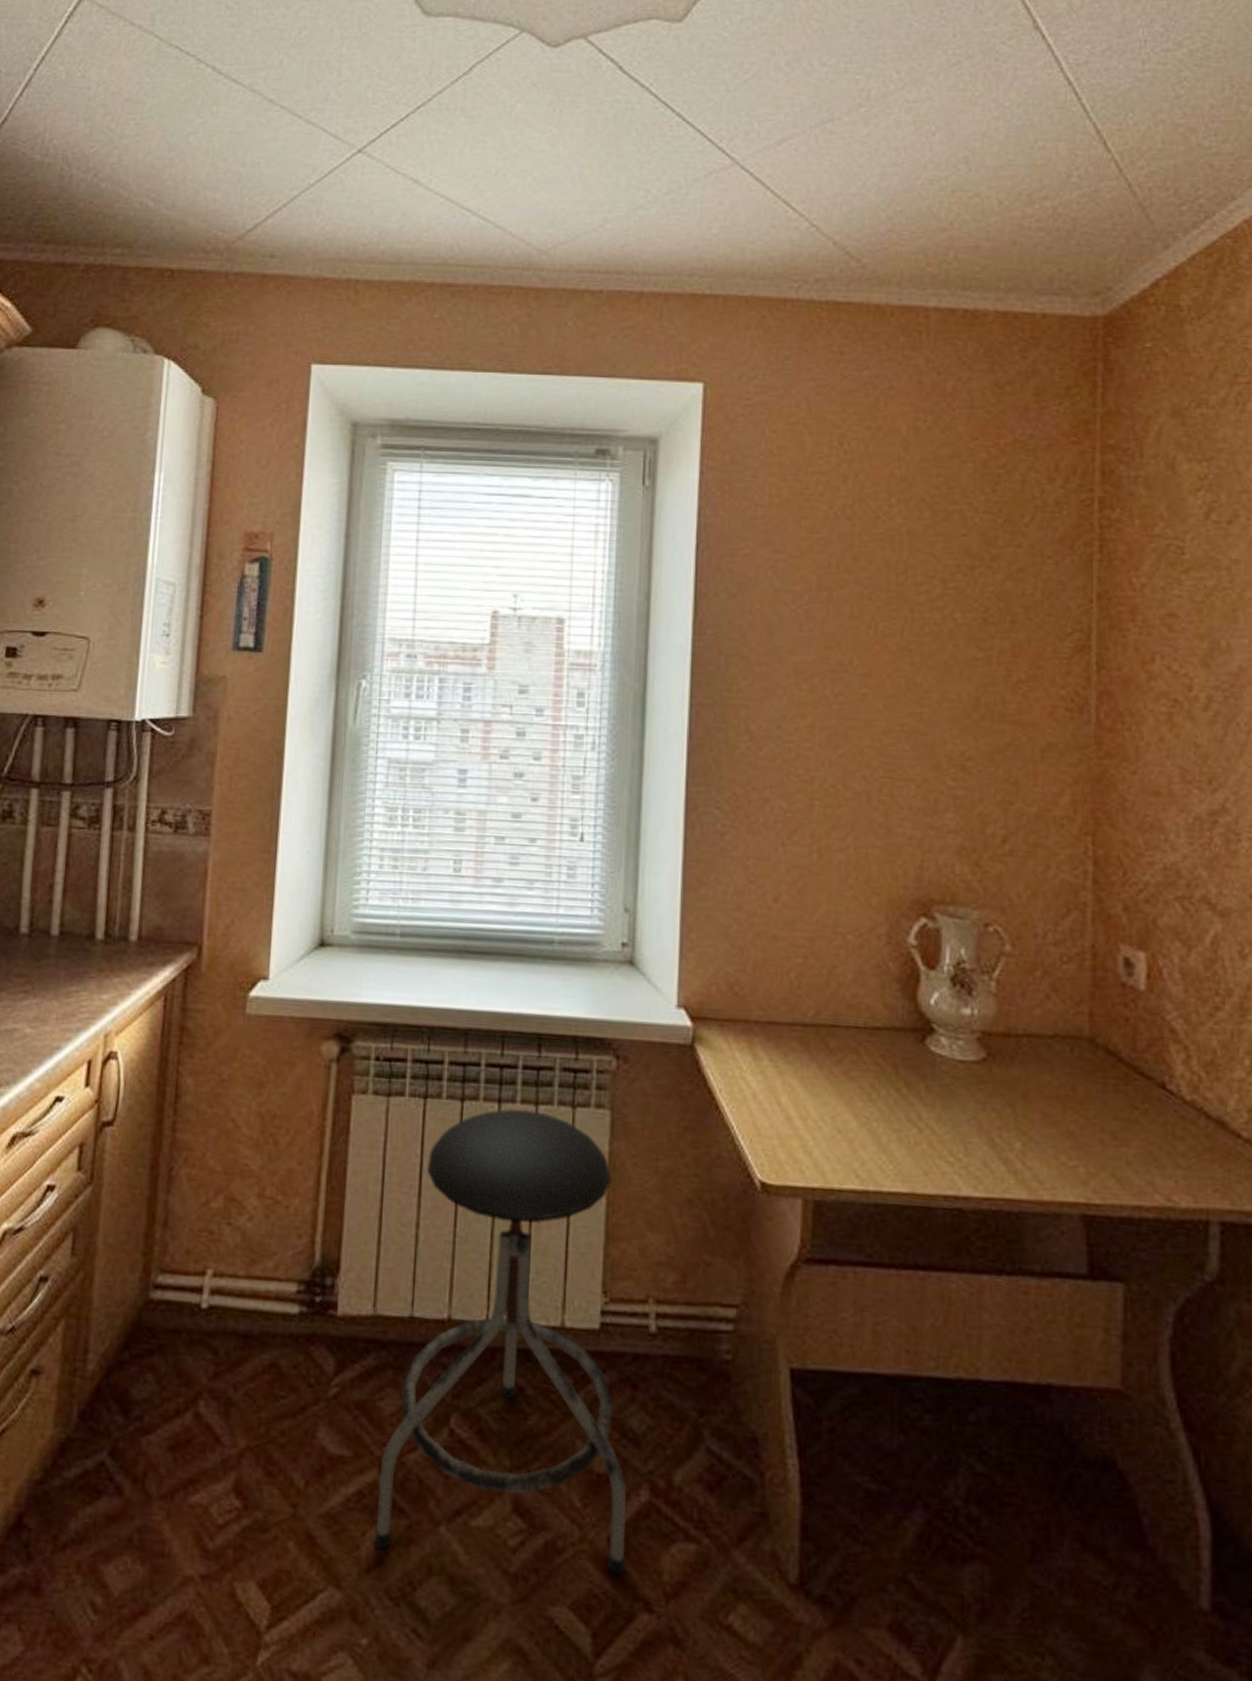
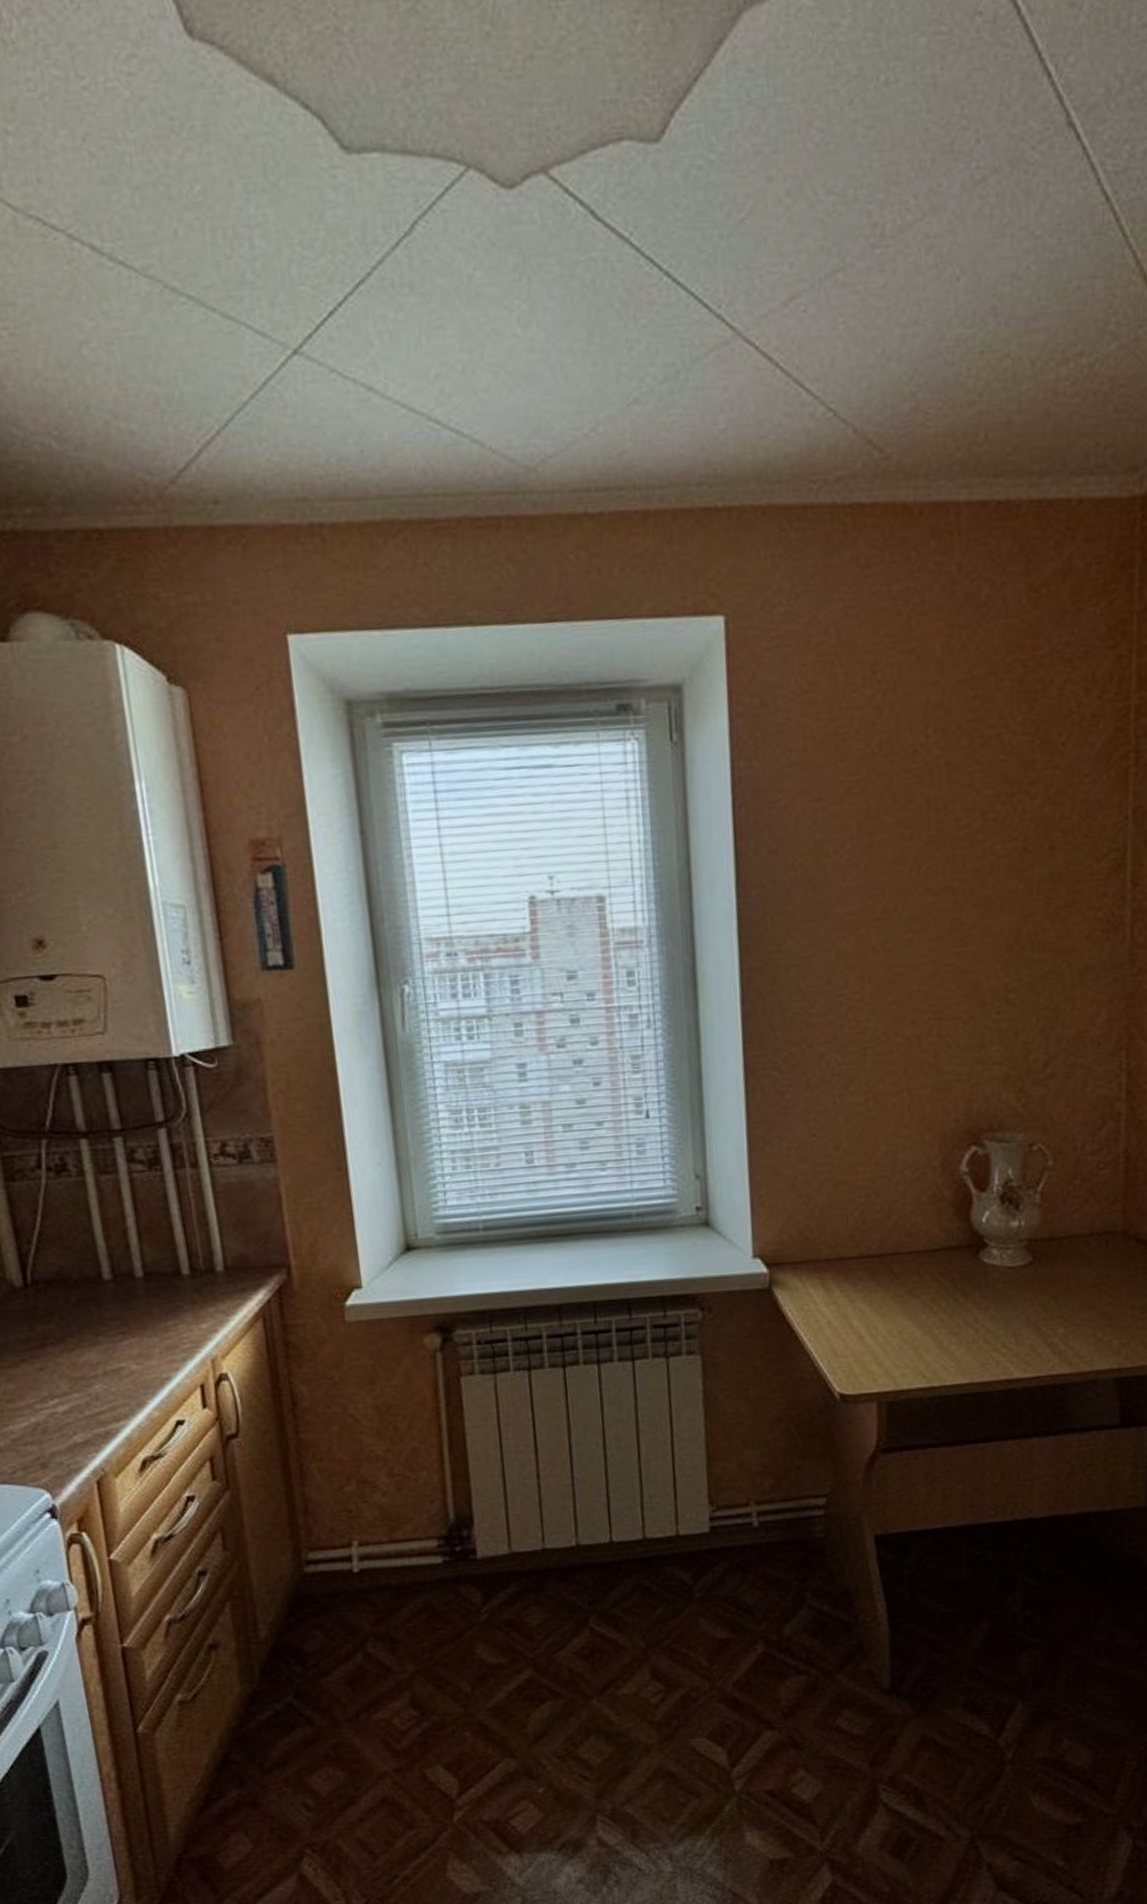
stool: present [373,1109,626,1576] -> none [534,1366,750,1725]

